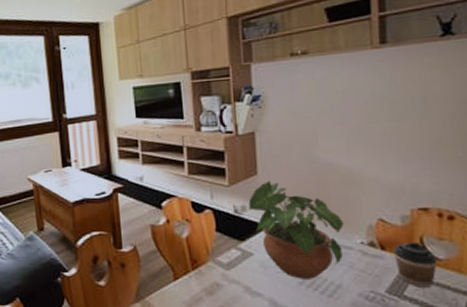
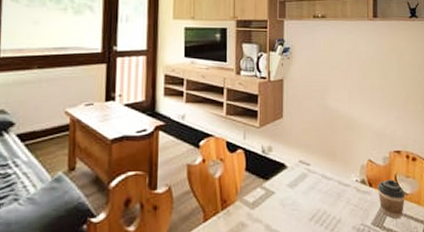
potted plant: present [248,180,344,279] -> none [274,123,345,216]

